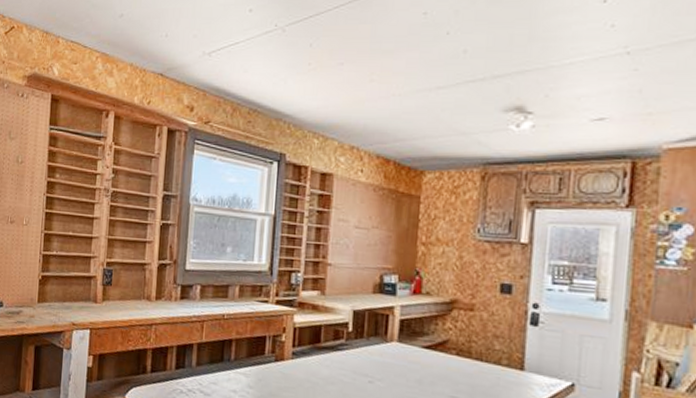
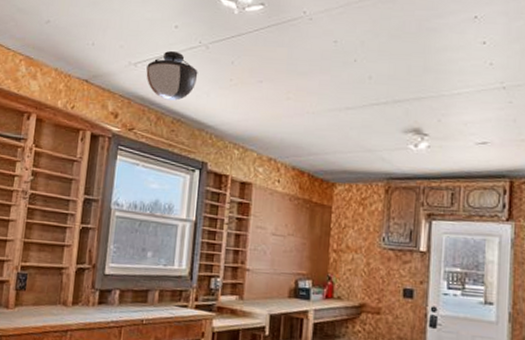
light fixture: none [220,37,275,90] -> present [146,51,198,101]

